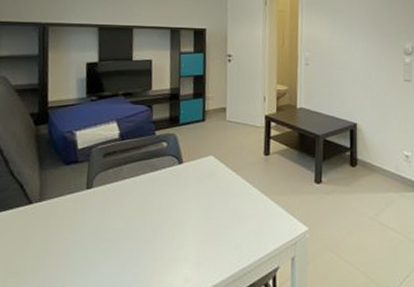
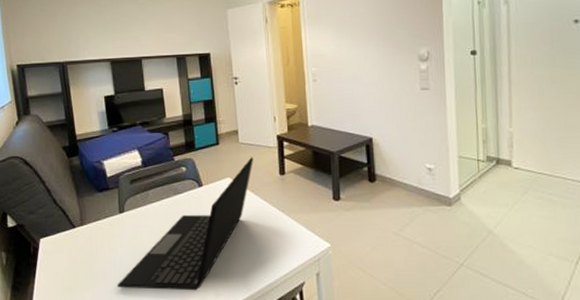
laptop: none [72,136,239,276] -> present [117,157,253,291]

